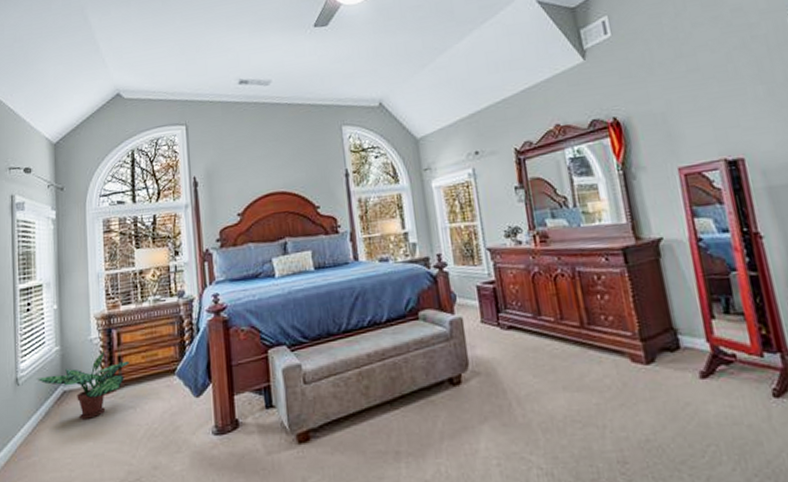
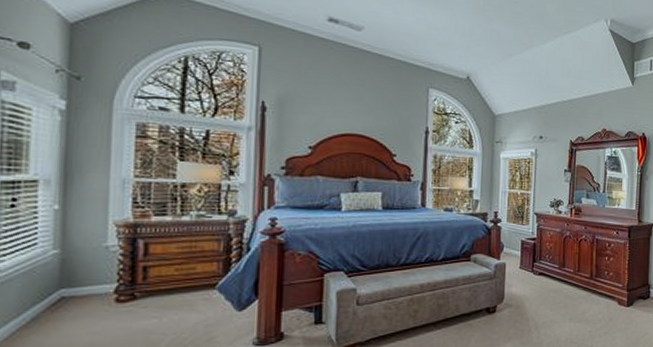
potted plant: present [37,350,129,419] -> none [22,259,158,327]

